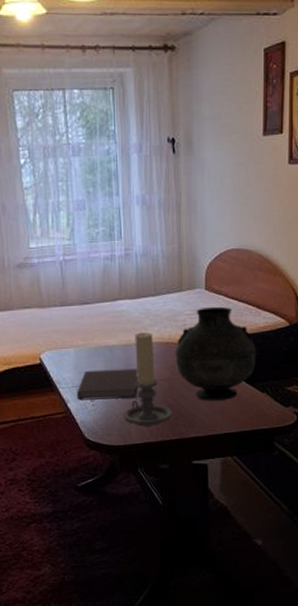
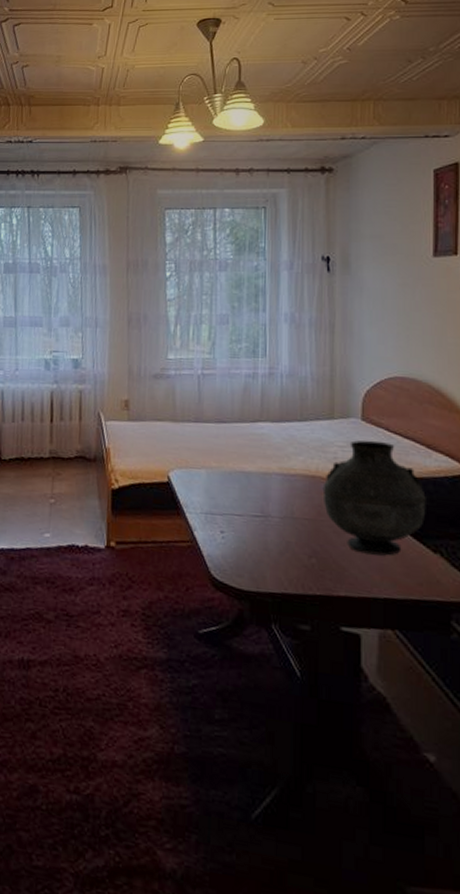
notebook: present [76,368,138,400] -> none [204,496,278,537]
candle holder: present [123,332,173,427] -> none [258,460,318,575]

